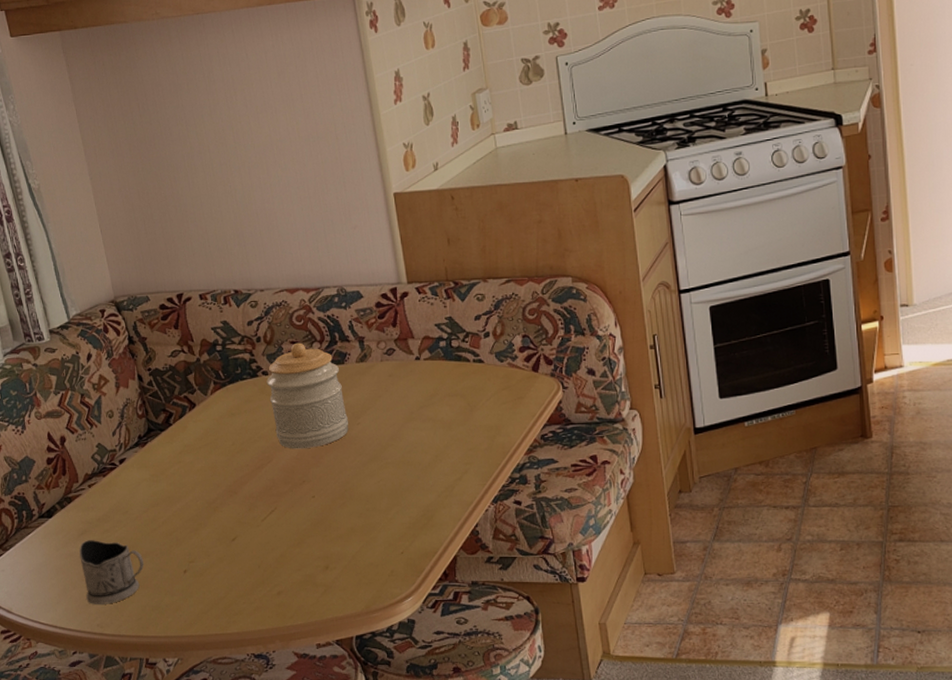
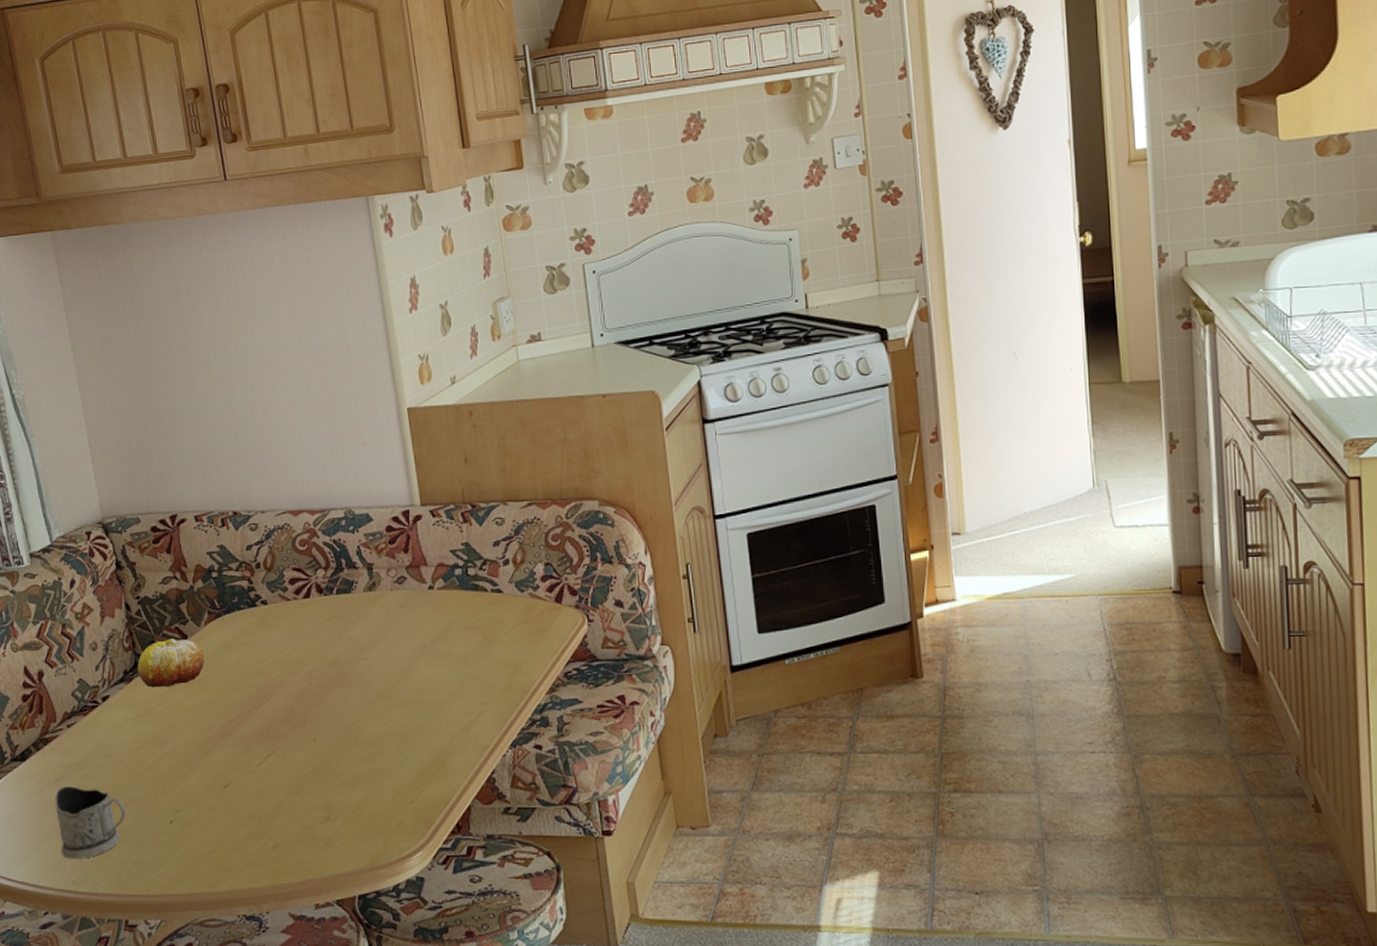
fruit: none [150,406,212,451] -> present [137,639,205,688]
jar: present [266,342,349,449] -> none [265,569,355,687]

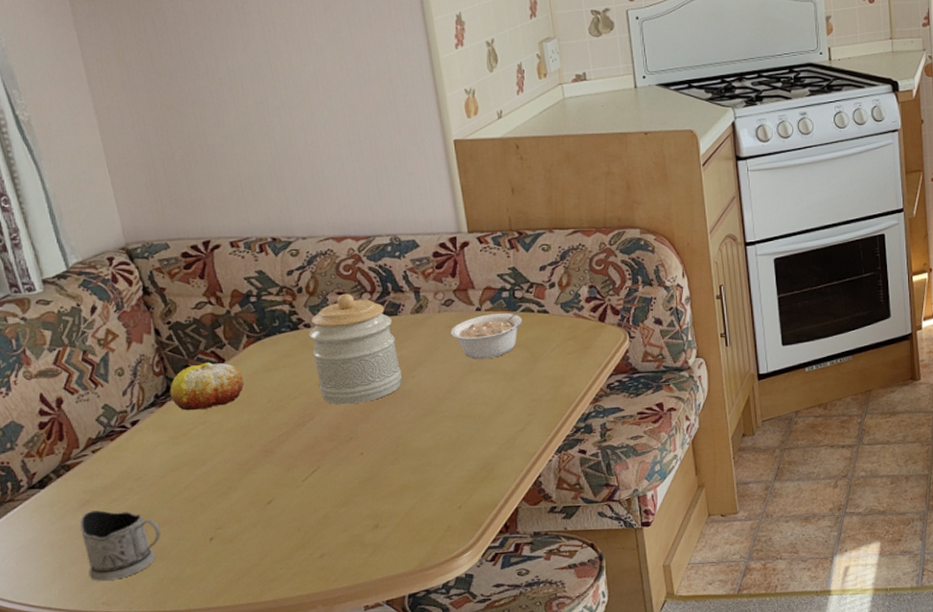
jar: none [265,569,355,687] -> present [308,293,403,405]
legume: none [403,583,481,642] -> present [450,304,528,360]

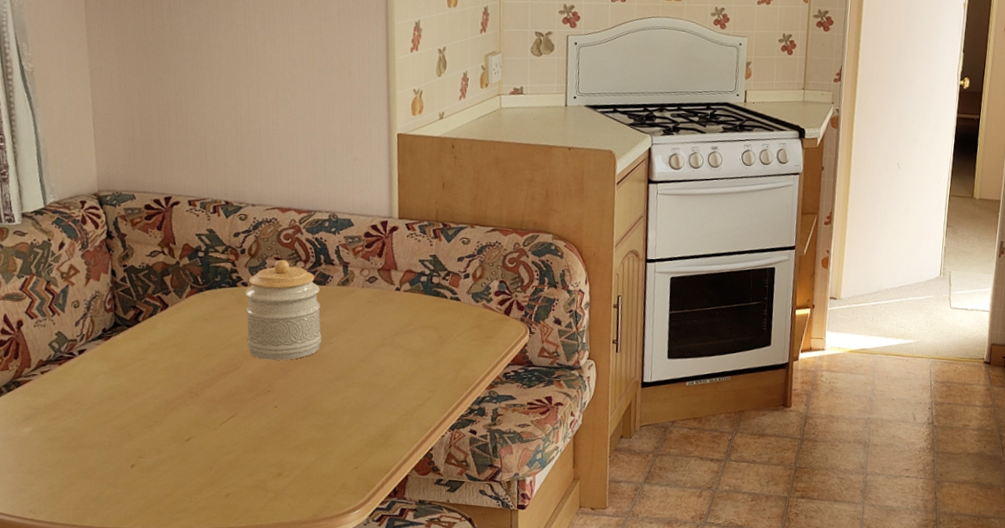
tea glass holder: present [80,510,162,581] -> none [20,425,90,491]
fruit: present [170,362,245,411] -> none [116,305,183,348]
legume: present [450,304,528,360] -> none [370,290,443,336]

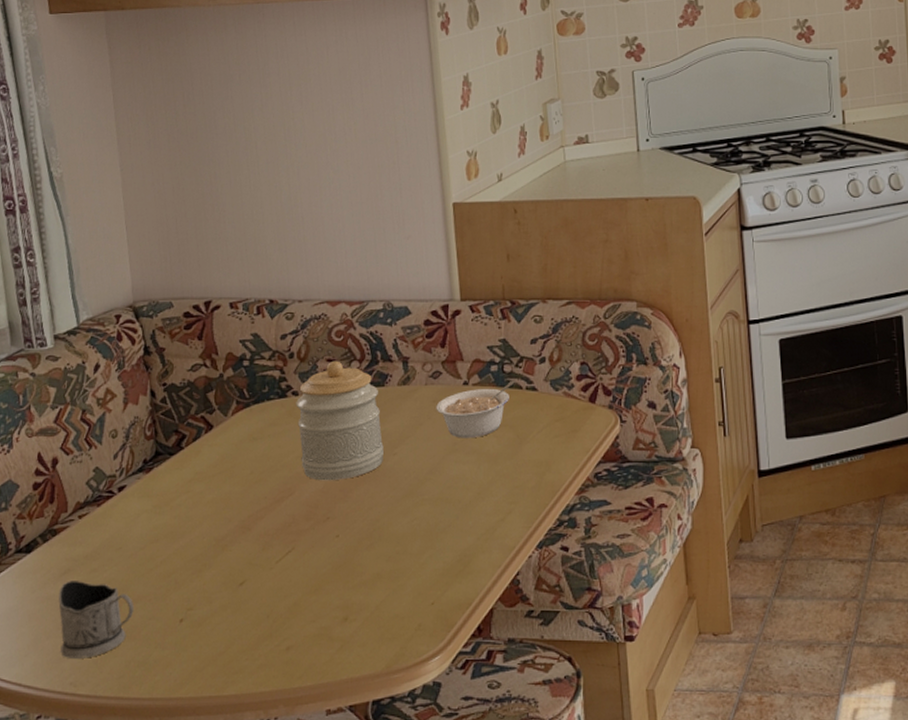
tea glass holder: none [20,425,90,491] -> present [58,581,134,659]
legume: none [370,290,443,336] -> present [436,380,516,439]

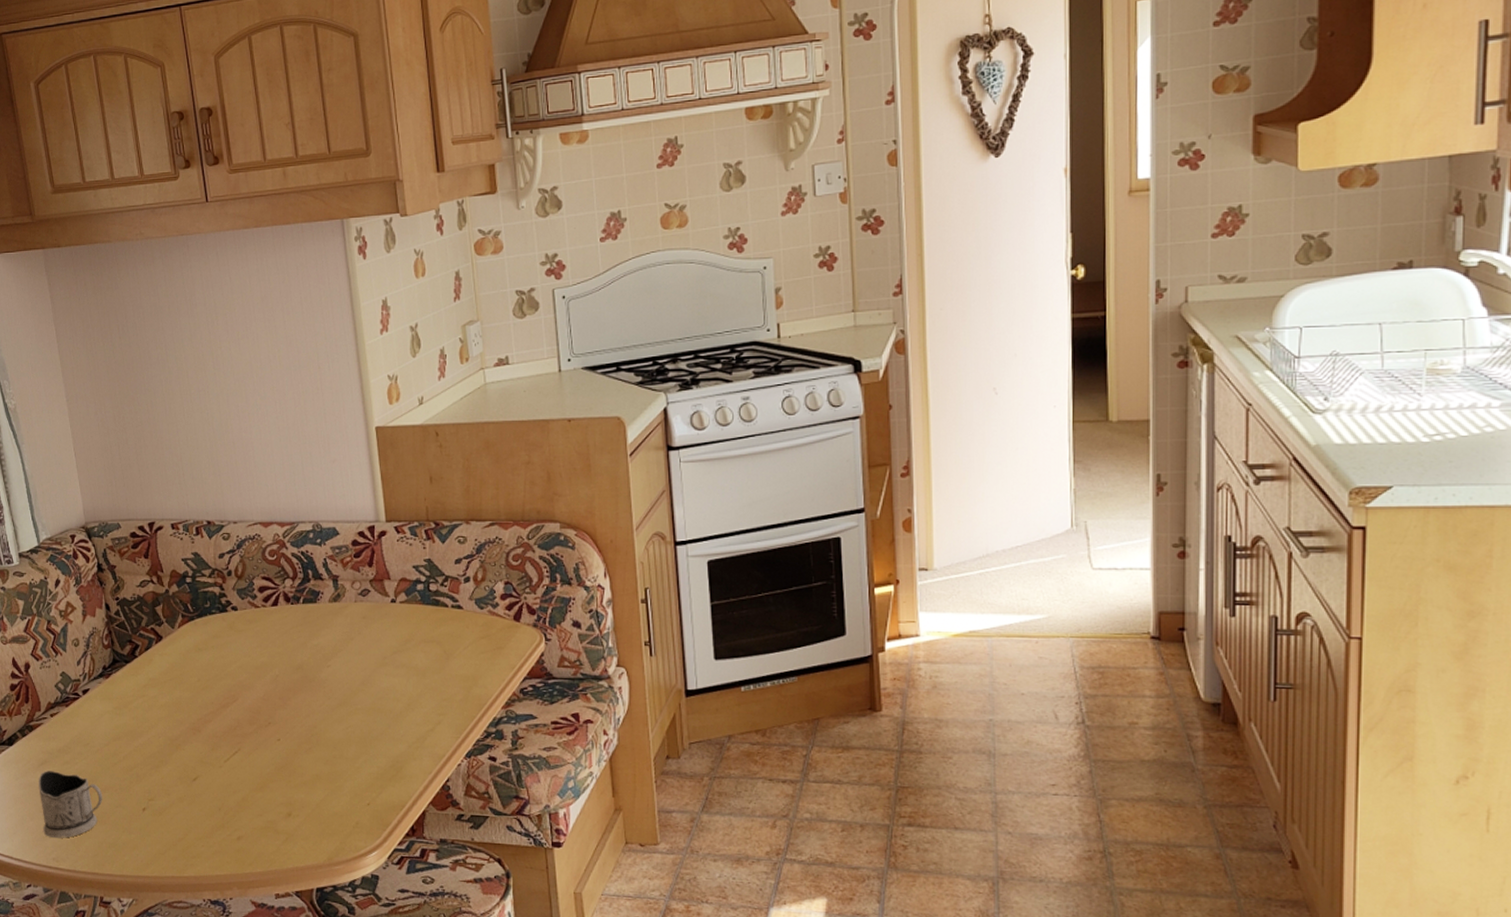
jar: present [296,360,385,481] -> none [235,578,319,690]
legume: present [436,380,516,439] -> none [366,598,442,653]

